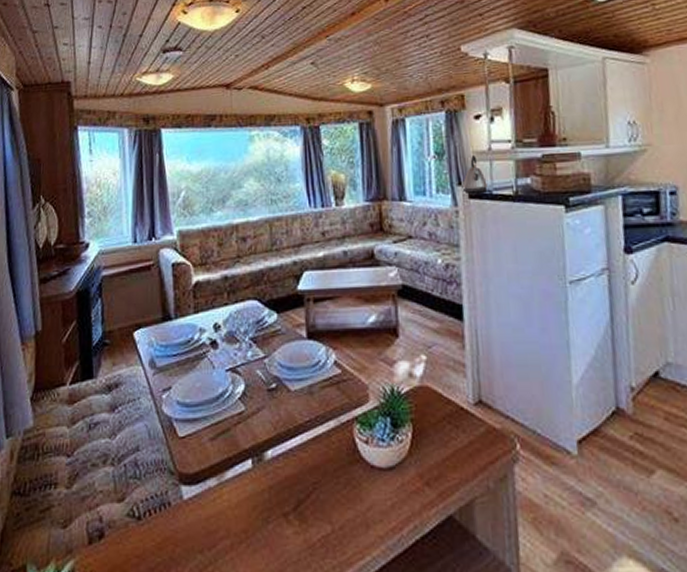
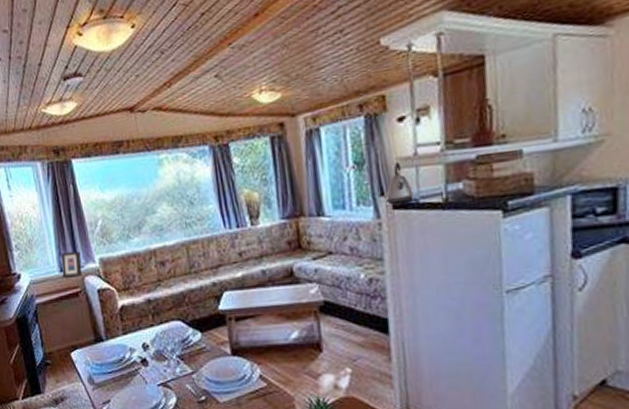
picture frame: none [135,222,158,250] -> present [61,251,83,278]

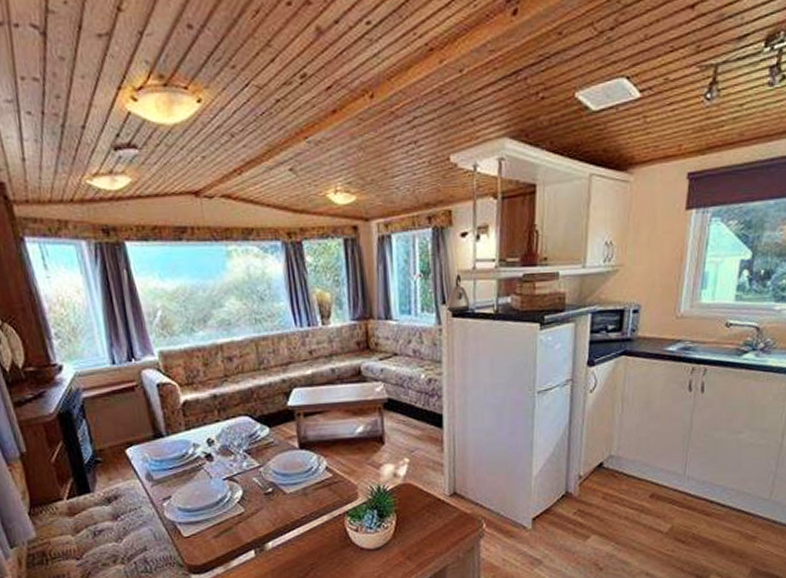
picture frame: present [61,251,83,278] -> none [113,342,139,371]

